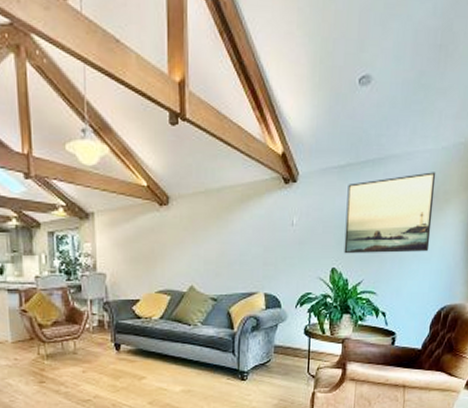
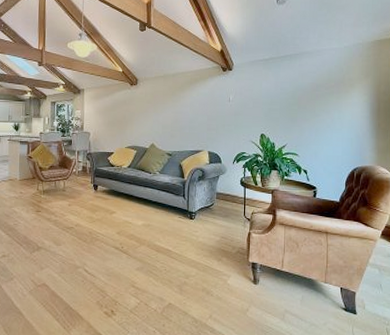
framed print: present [344,172,436,254] -> none [270,64,341,124]

